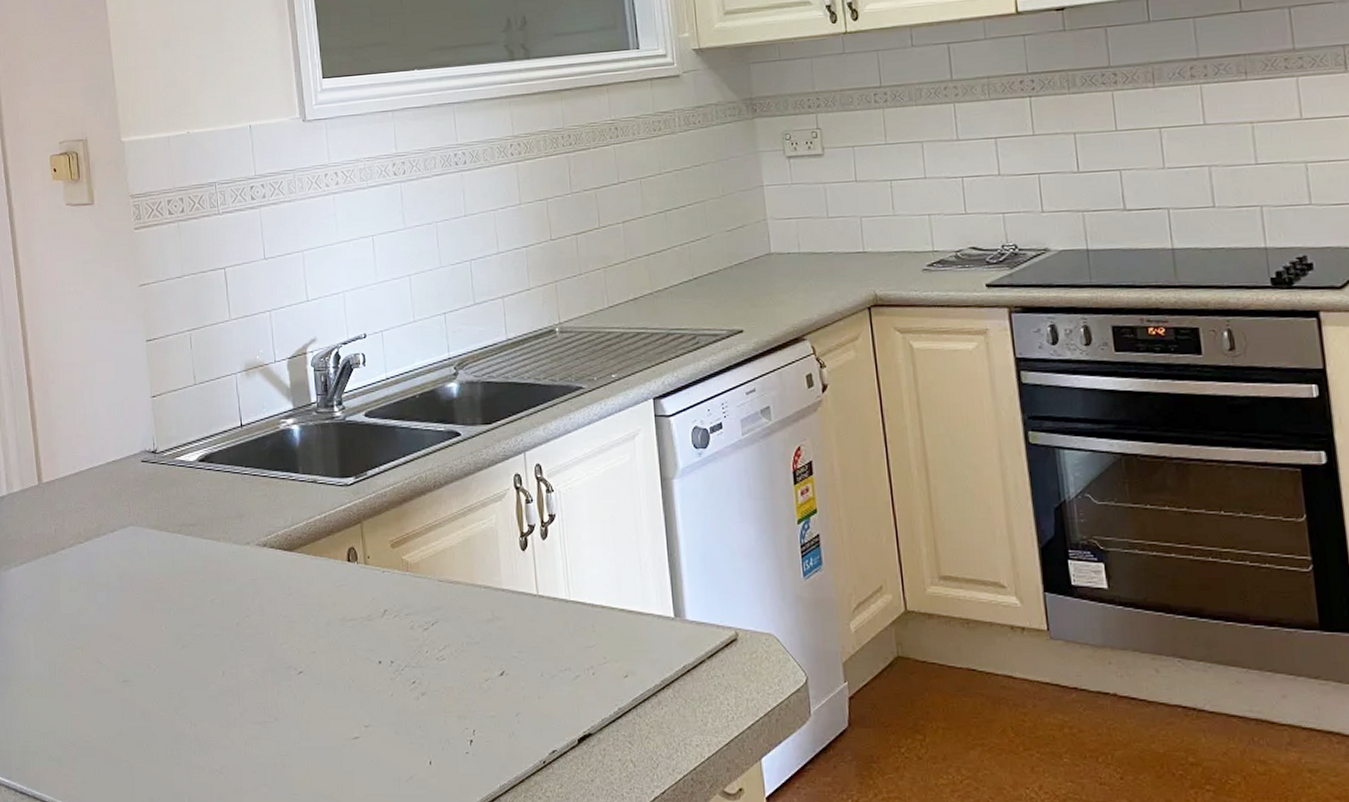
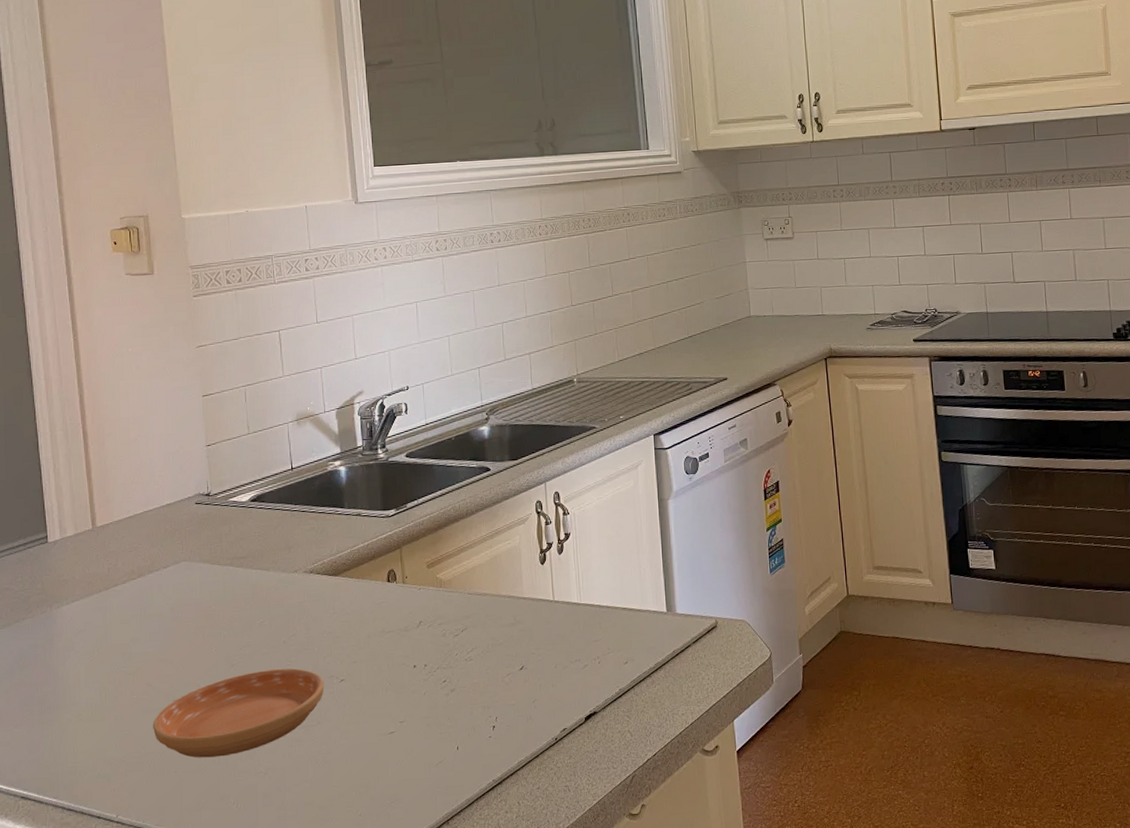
saucer: none [103,653,282,749] -> present [153,668,325,758]

